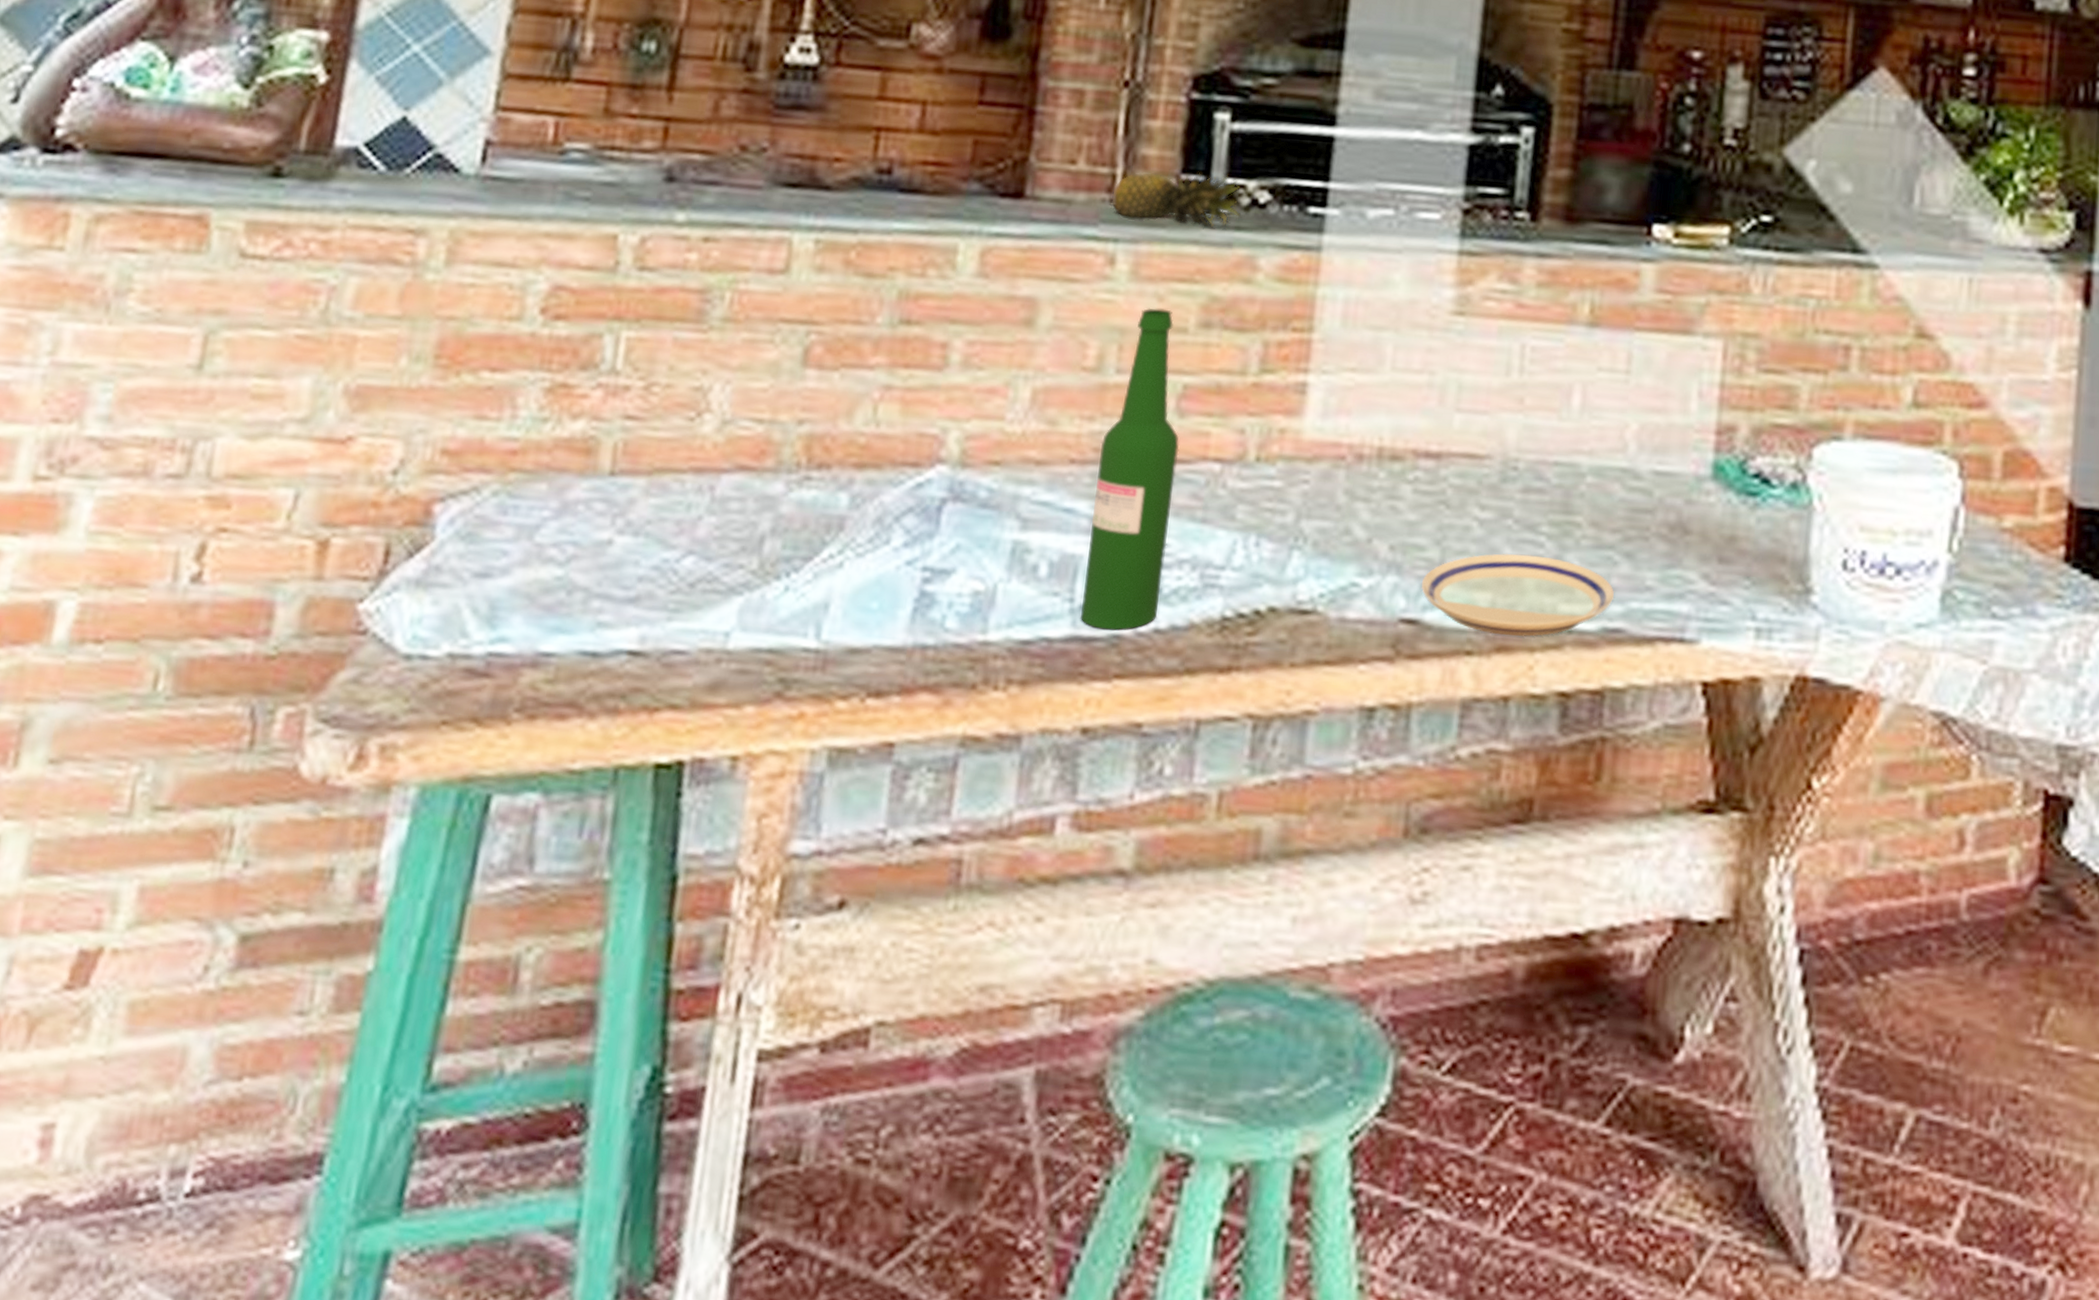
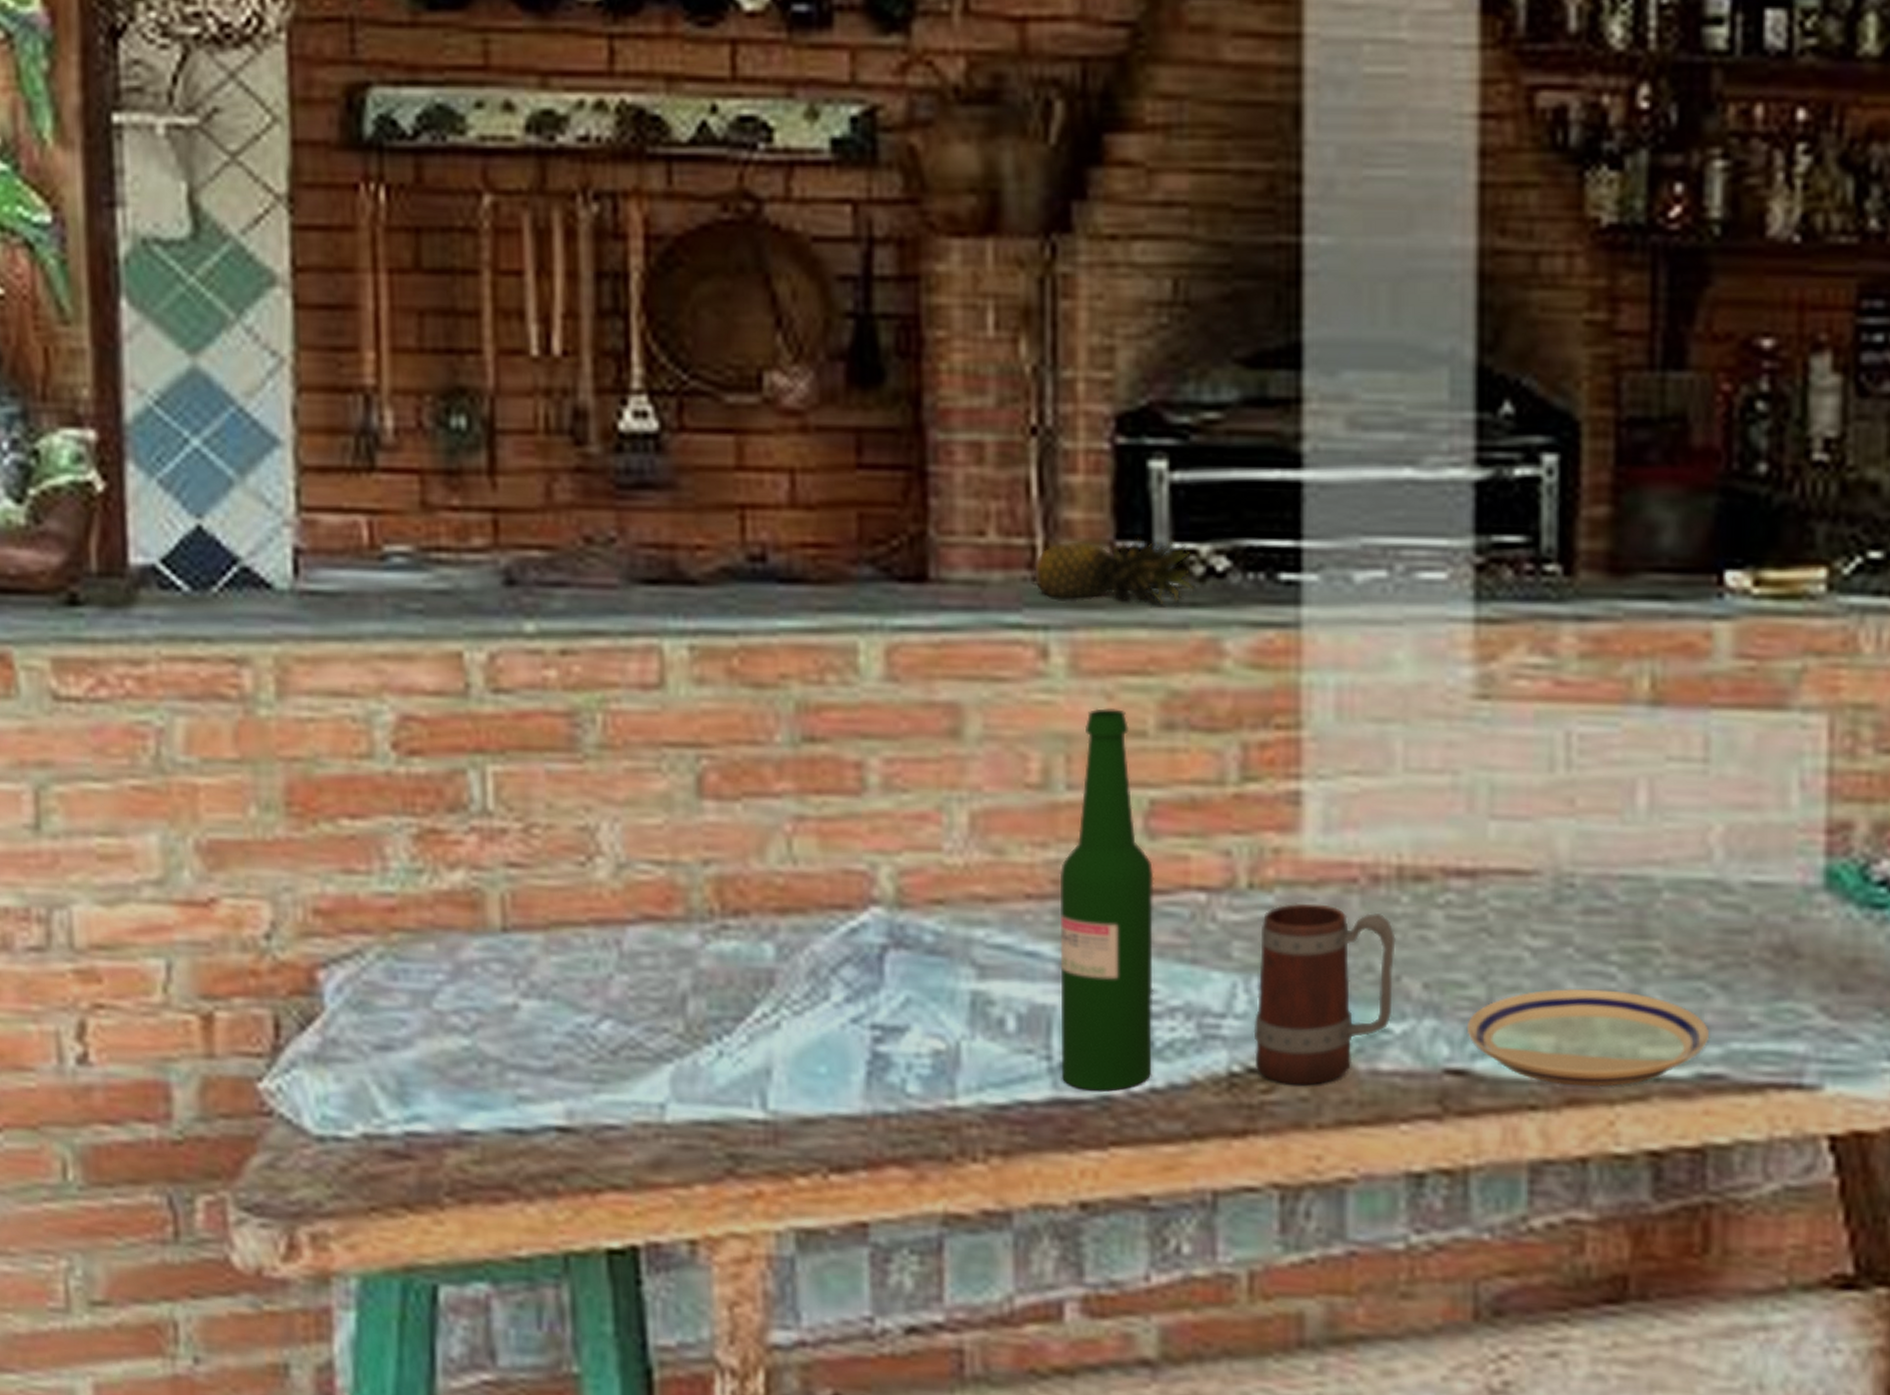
beer mug: none [1244,474,1371,630] -> present [1253,902,1396,1086]

